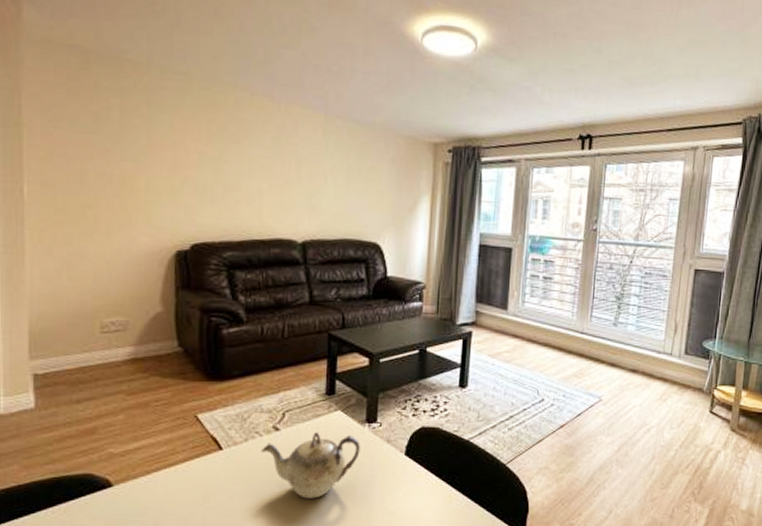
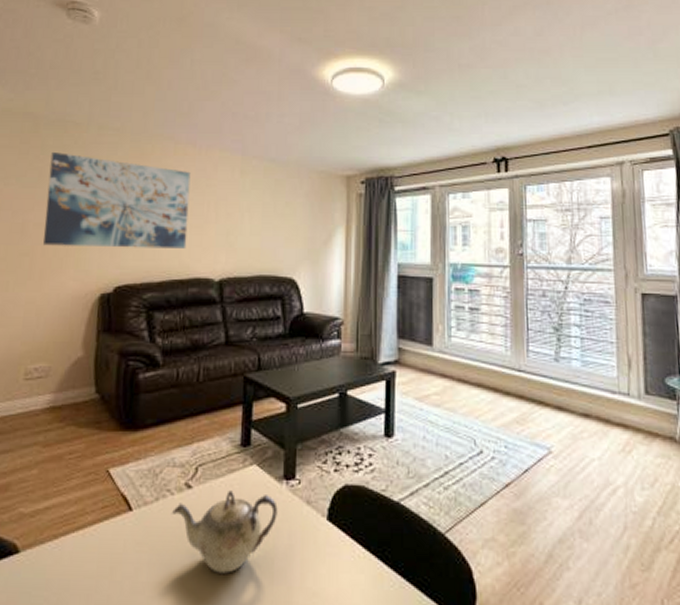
wall art: none [106,93,269,209] -> present [42,151,191,249]

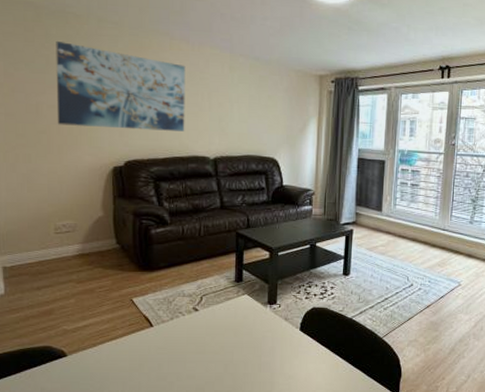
teapot: present [172,490,278,574] -> none [184,312,264,366]

